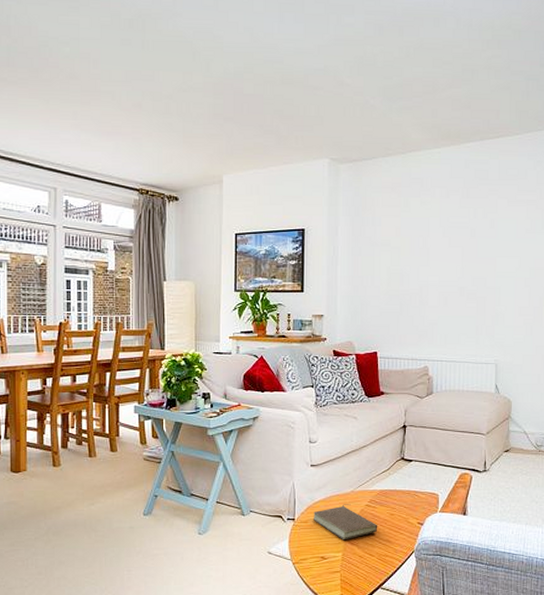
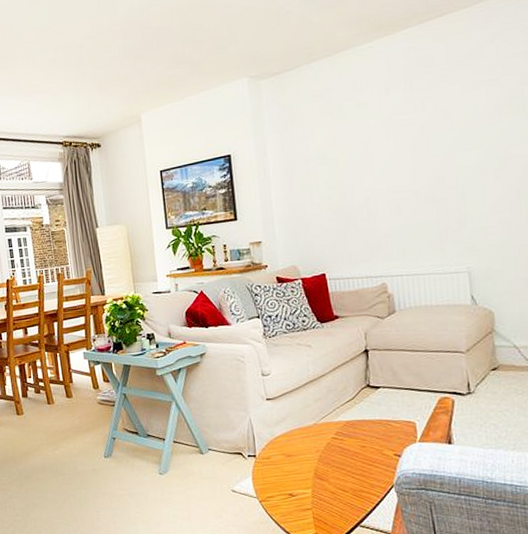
book: present [314,504,378,539] -> none [275,437,349,475]

